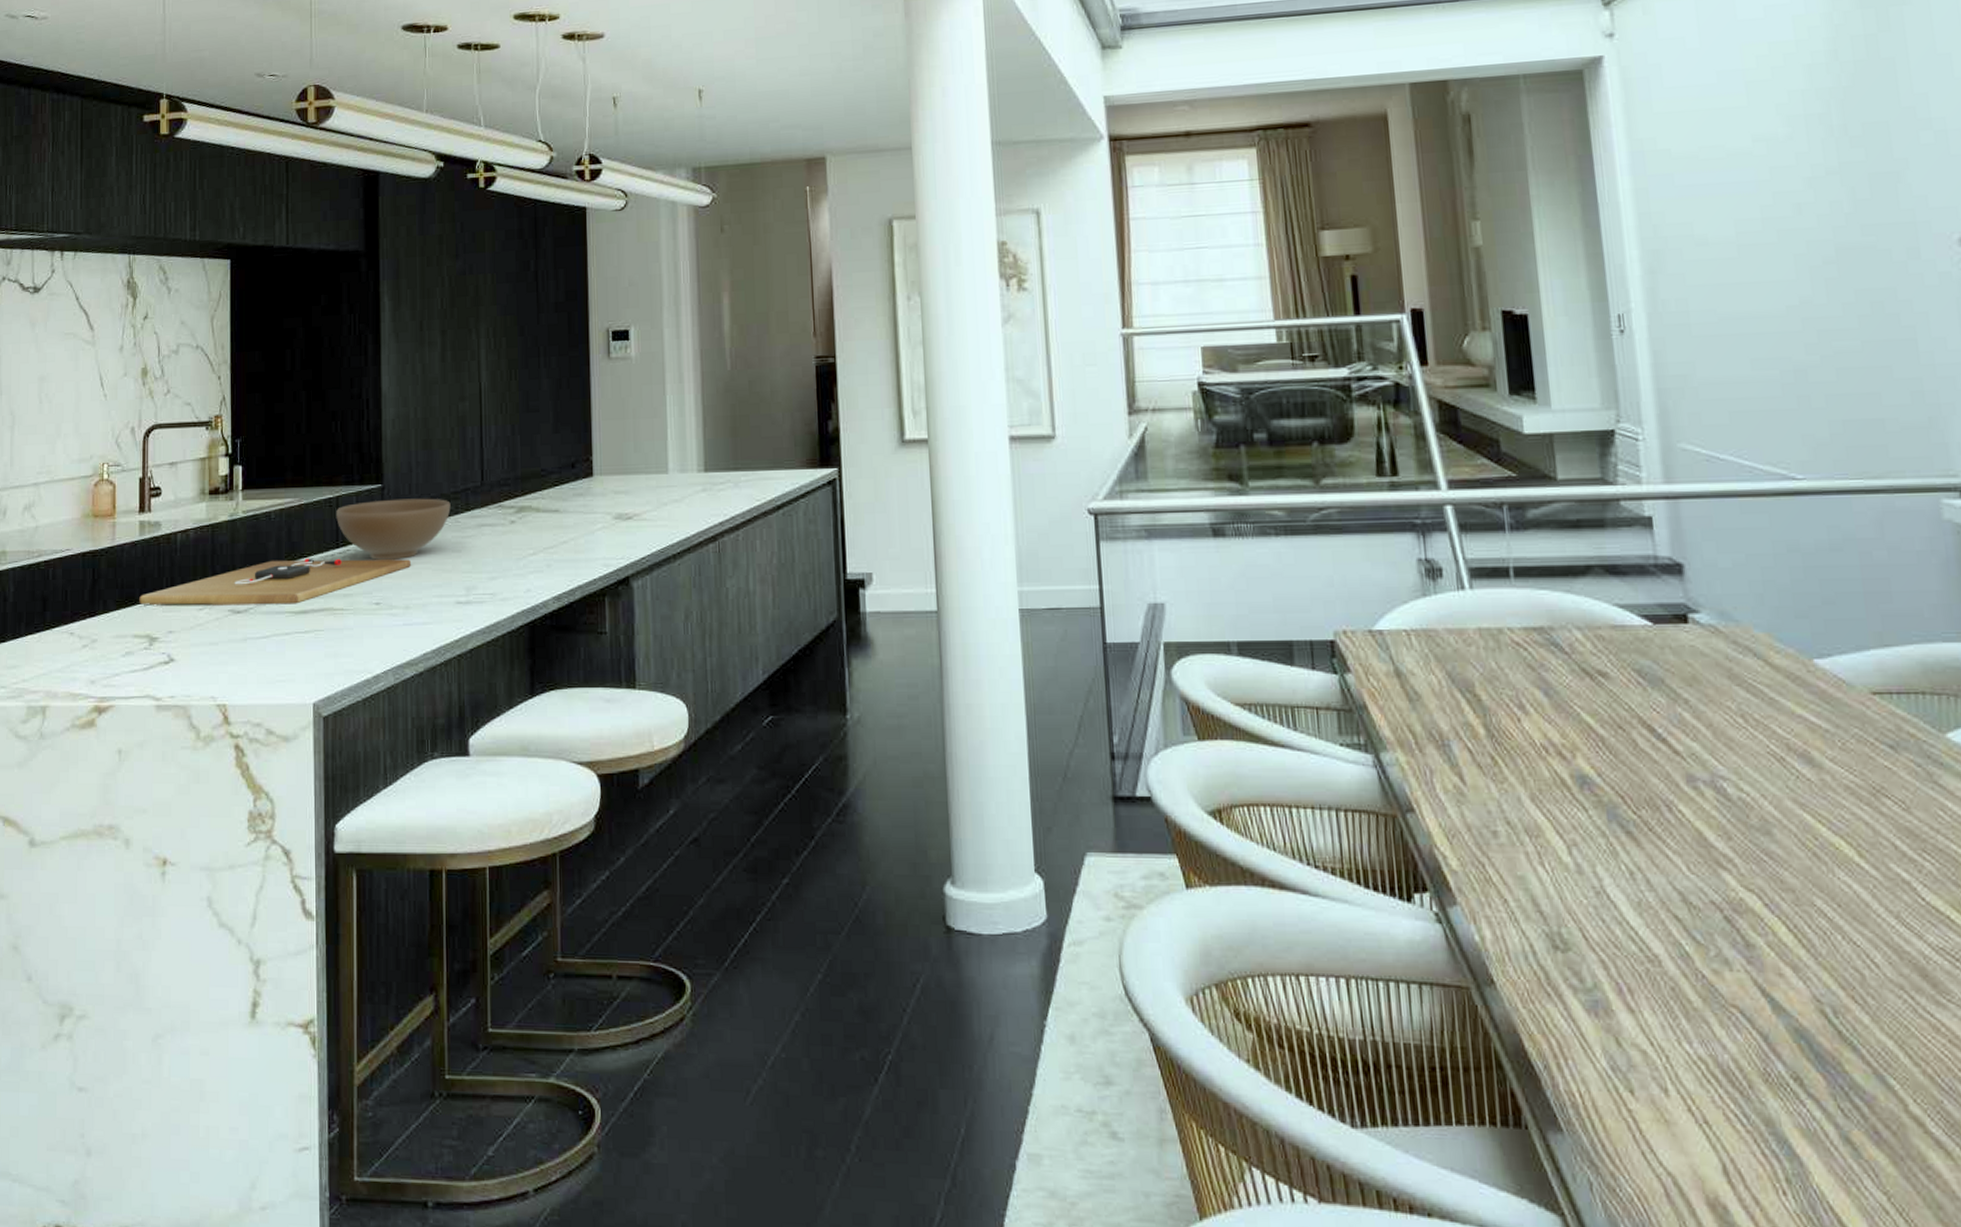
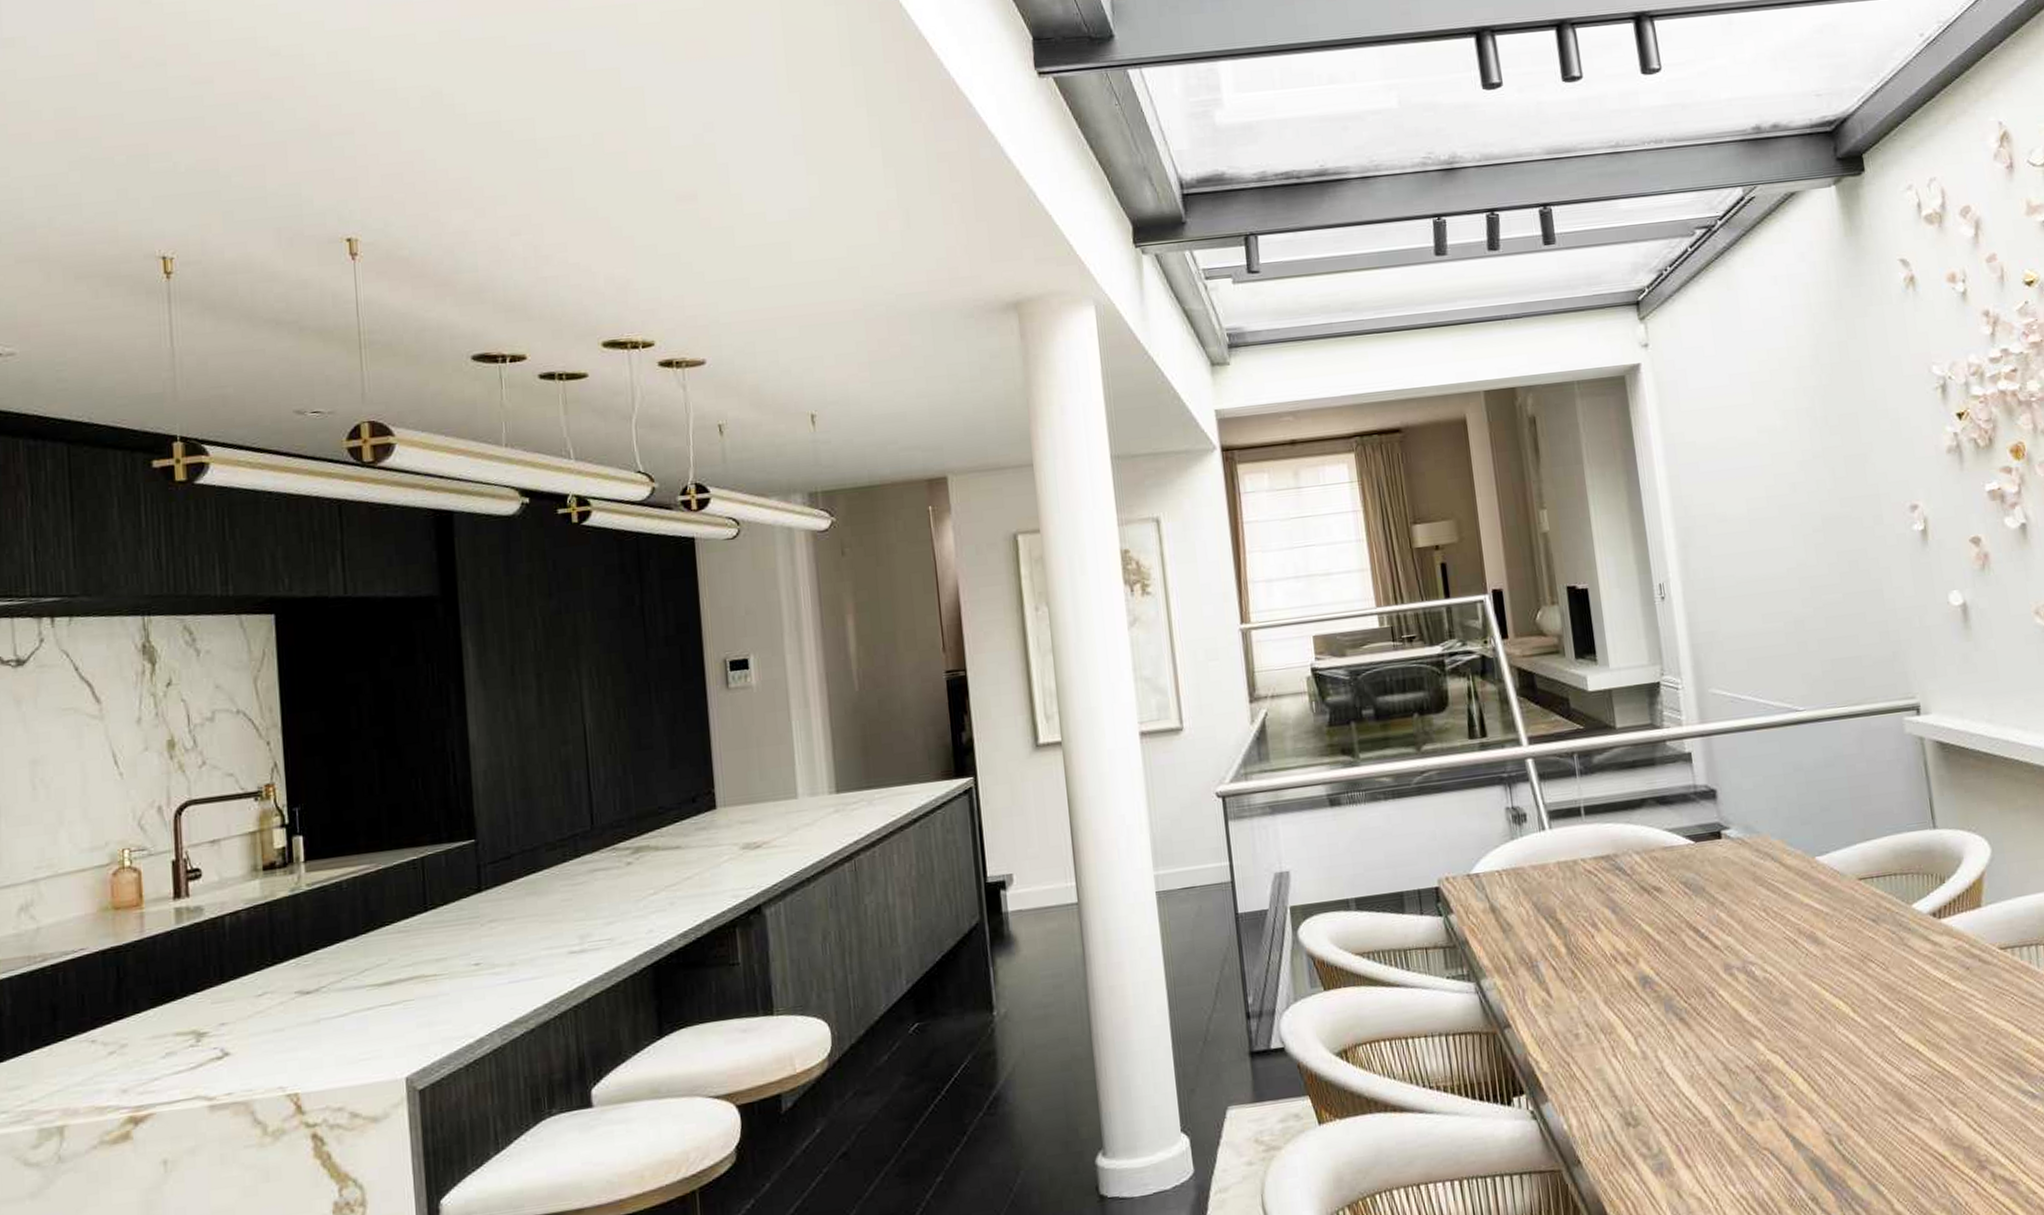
cutting board: present [139,558,411,605] -> none [180,914,514,999]
bowl: present [336,498,451,561] -> none [422,848,558,920]

